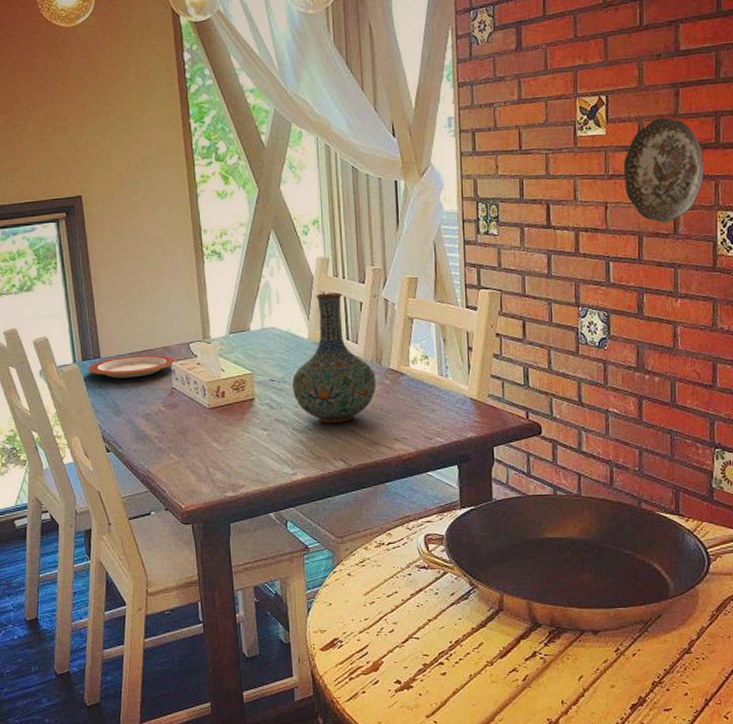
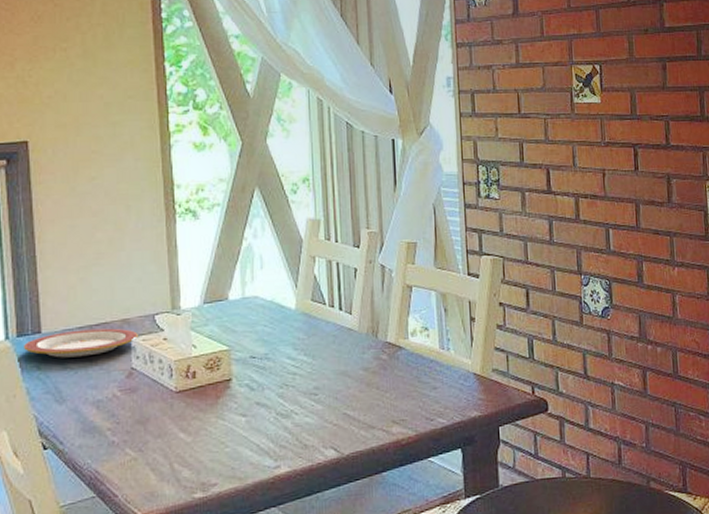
vase: present [291,292,377,424] -> none [275,257,372,406]
decorative plate: present [623,118,705,223] -> none [618,89,693,192]

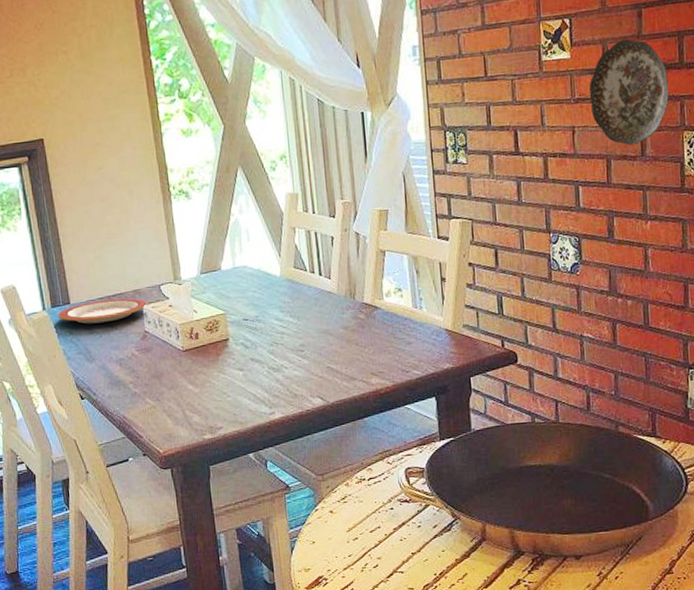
decorative plate: none [618,89,693,192] -> present [589,39,670,146]

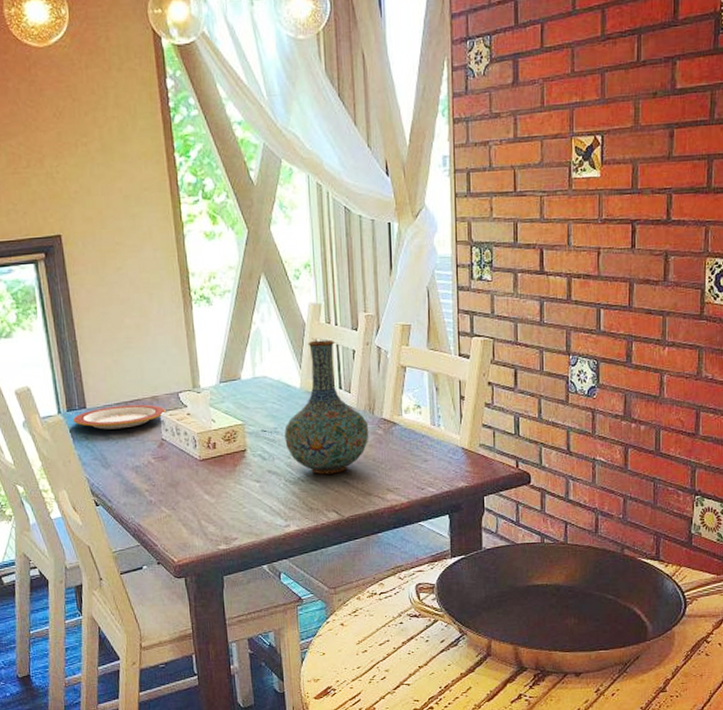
vase: none [265,227,351,361] -> present [284,339,369,475]
decorative plate: present [589,39,670,146] -> none [616,160,696,270]

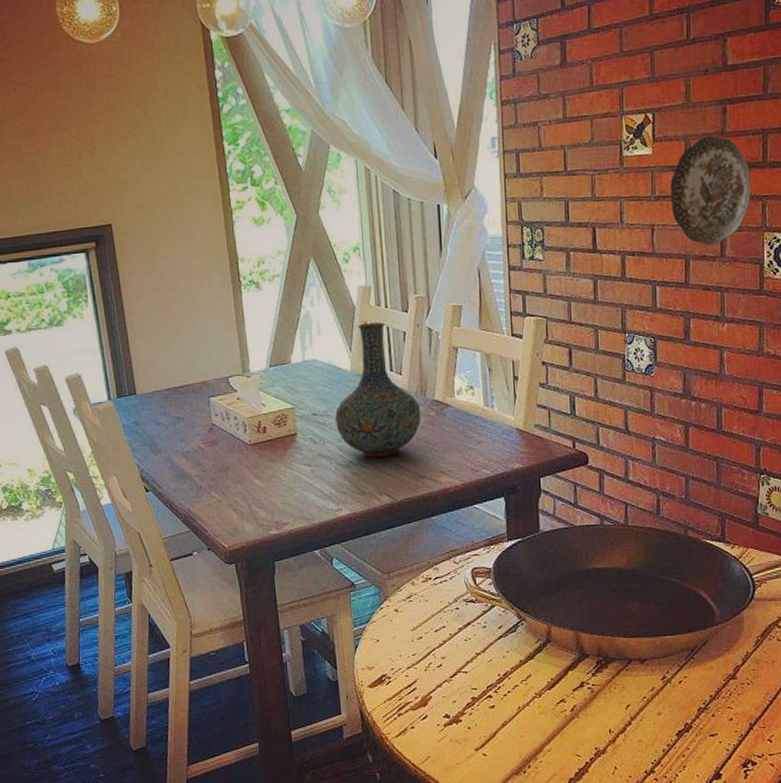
plate: present [73,404,166,430] -> none [123,389,216,416]
decorative plate: none [616,160,696,270] -> present [670,136,752,246]

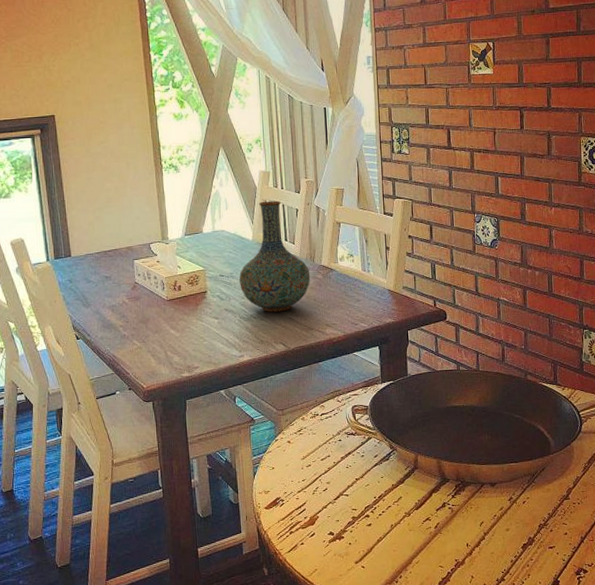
decorative plate: present [670,136,752,246] -> none [507,61,570,146]

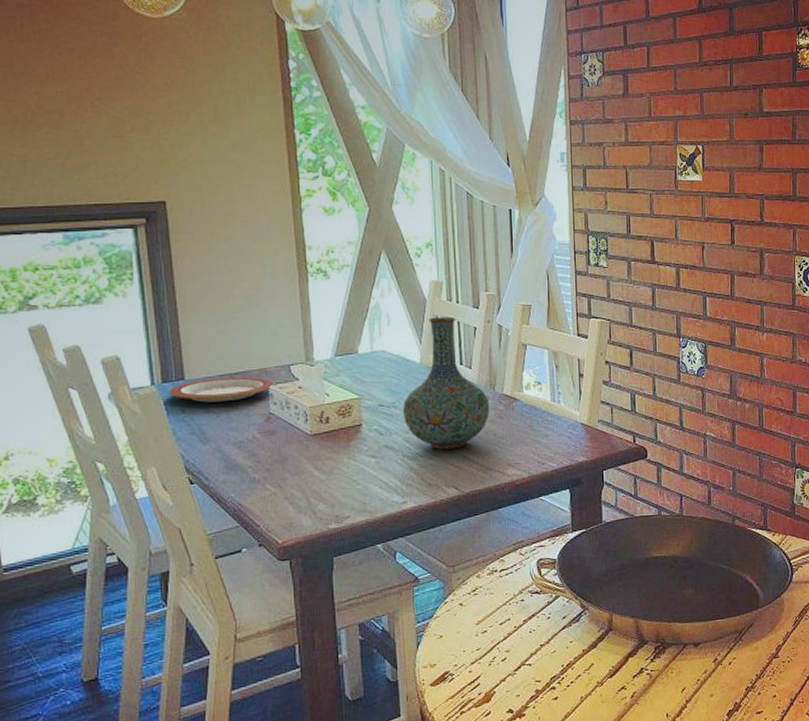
plate: none [60,253,139,275] -> present [169,376,275,403]

